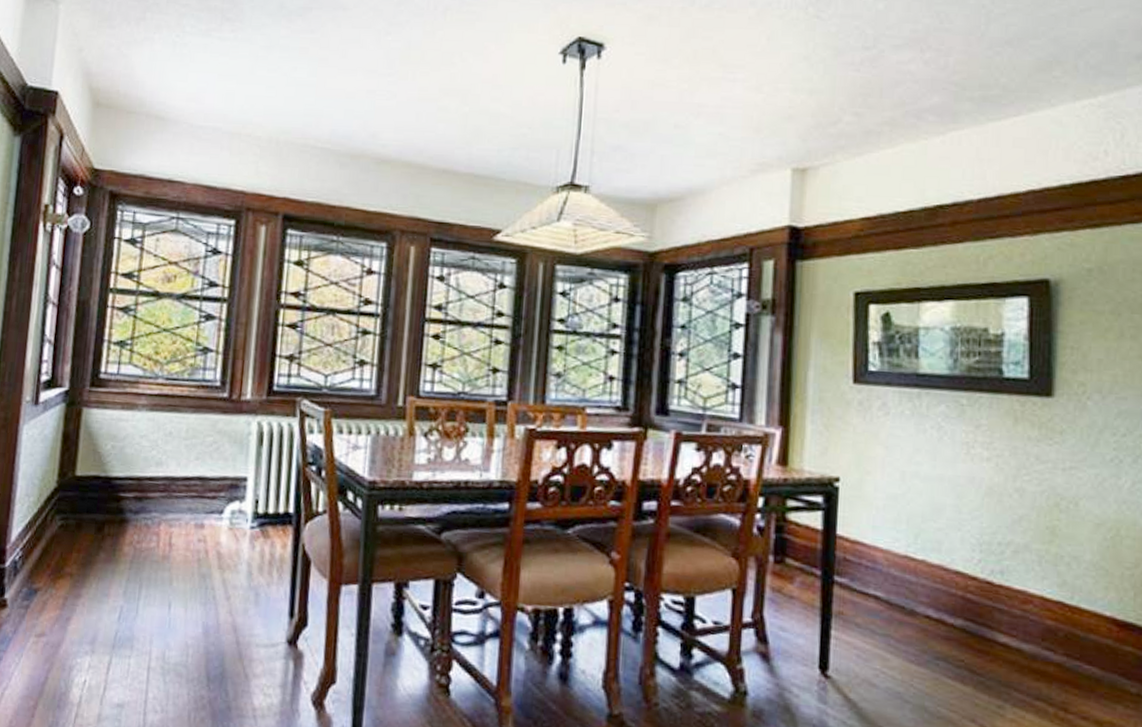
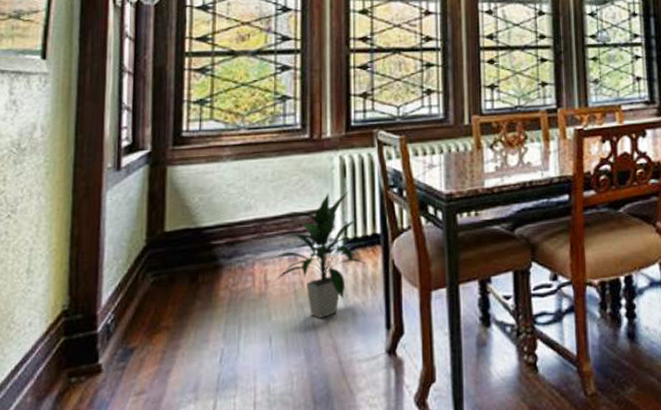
indoor plant: none [174,460,276,593] -> present [267,192,367,318]

